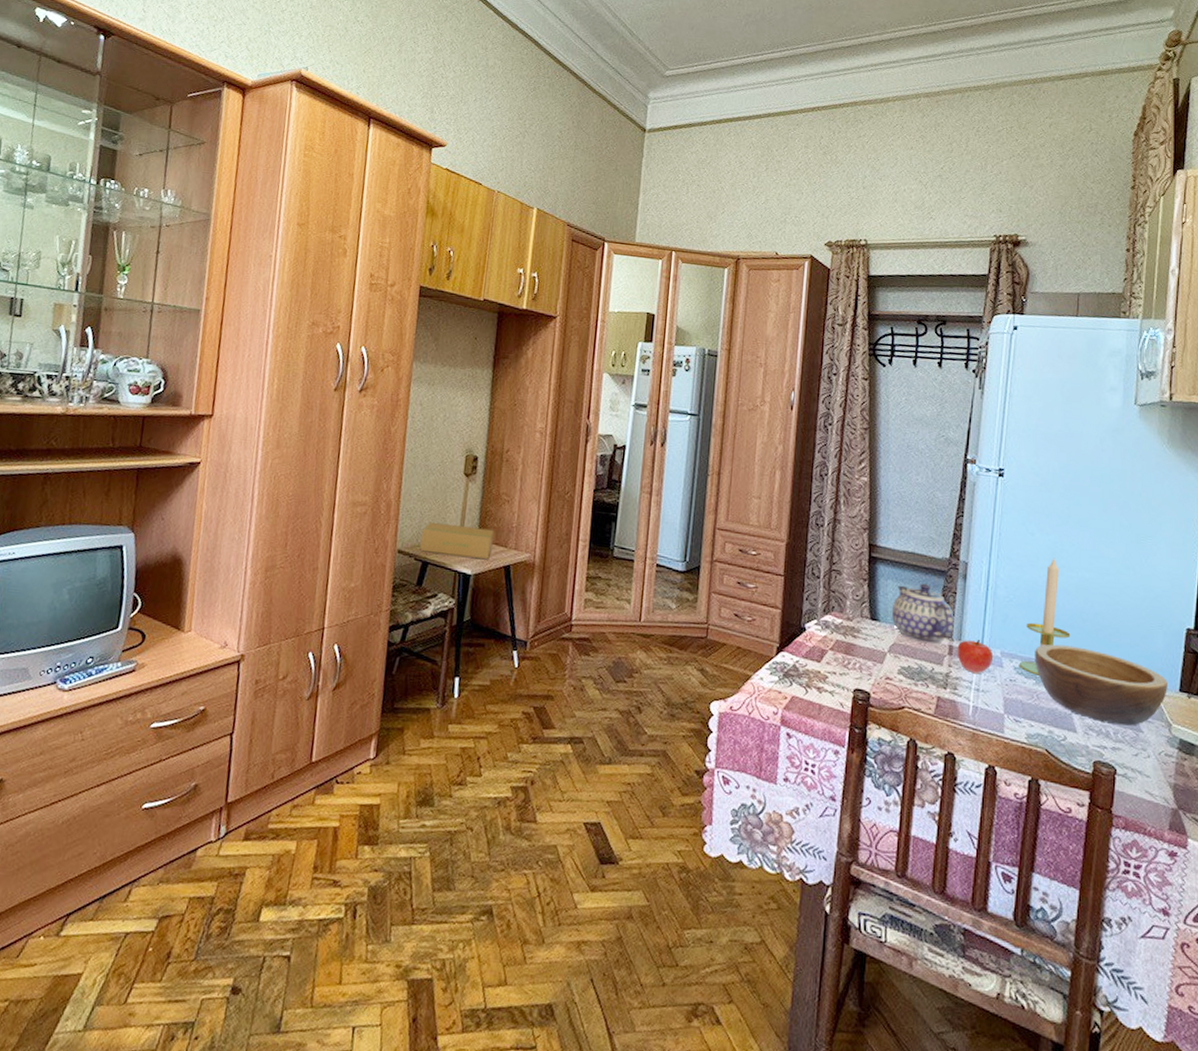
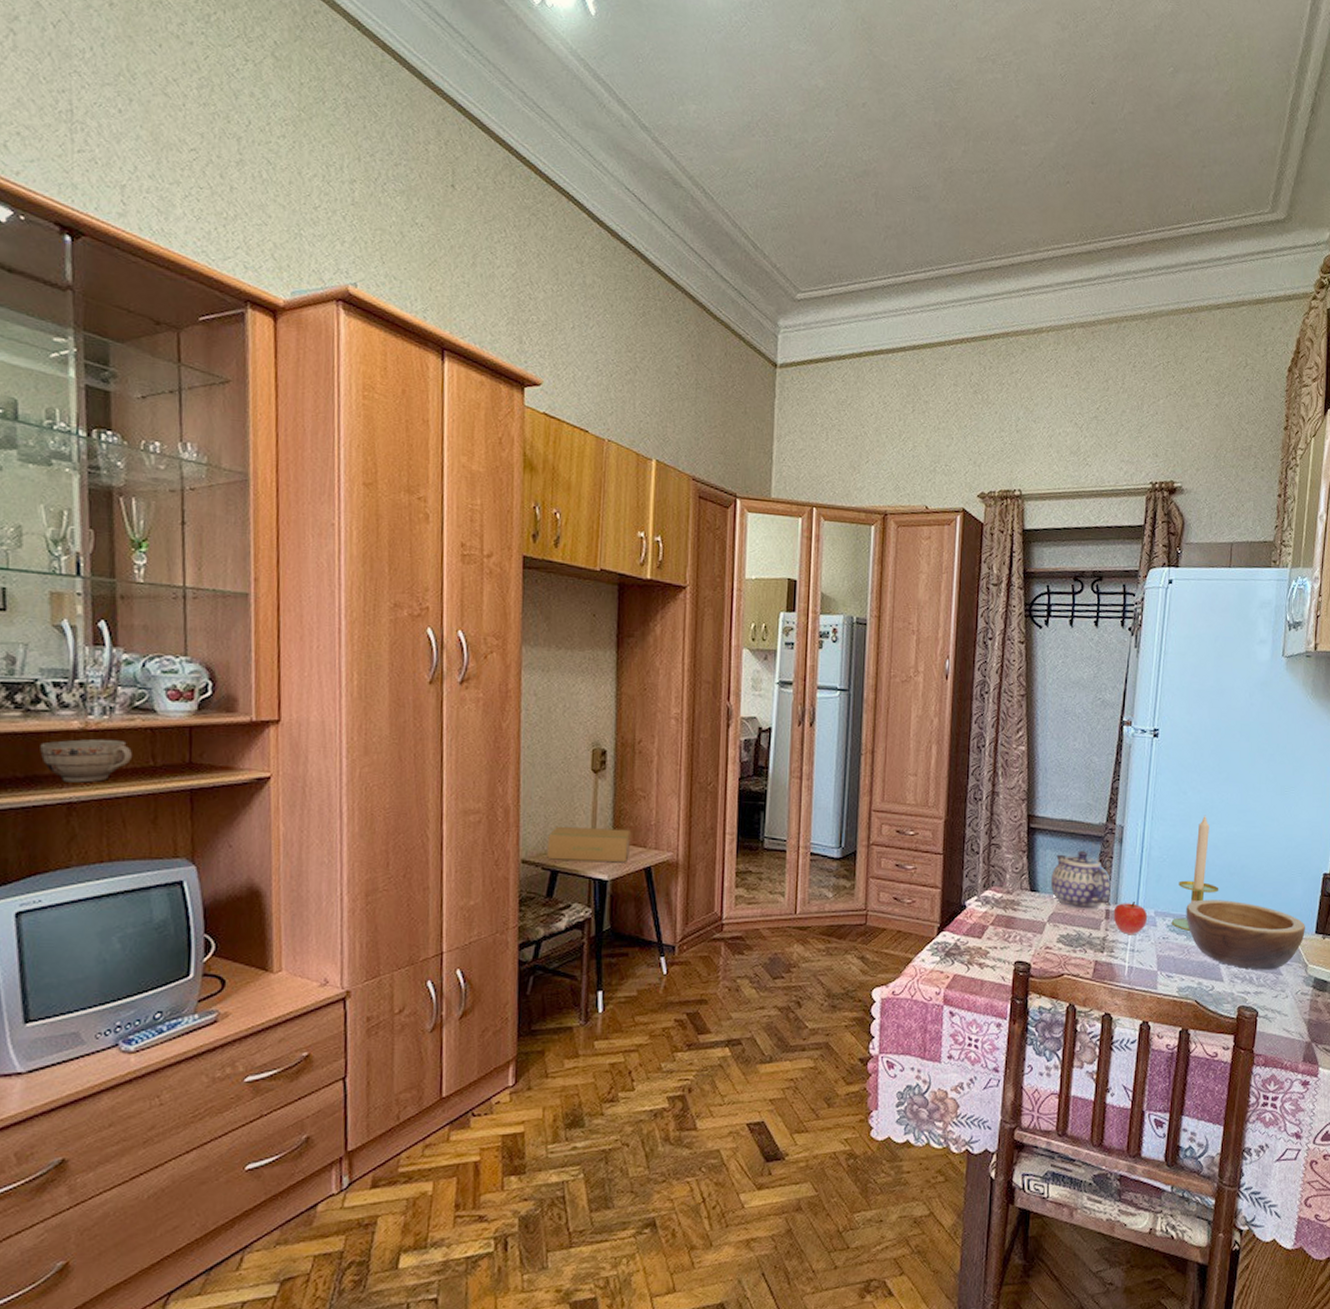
teacup: none [30,422,98,458] -> present [40,739,132,783]

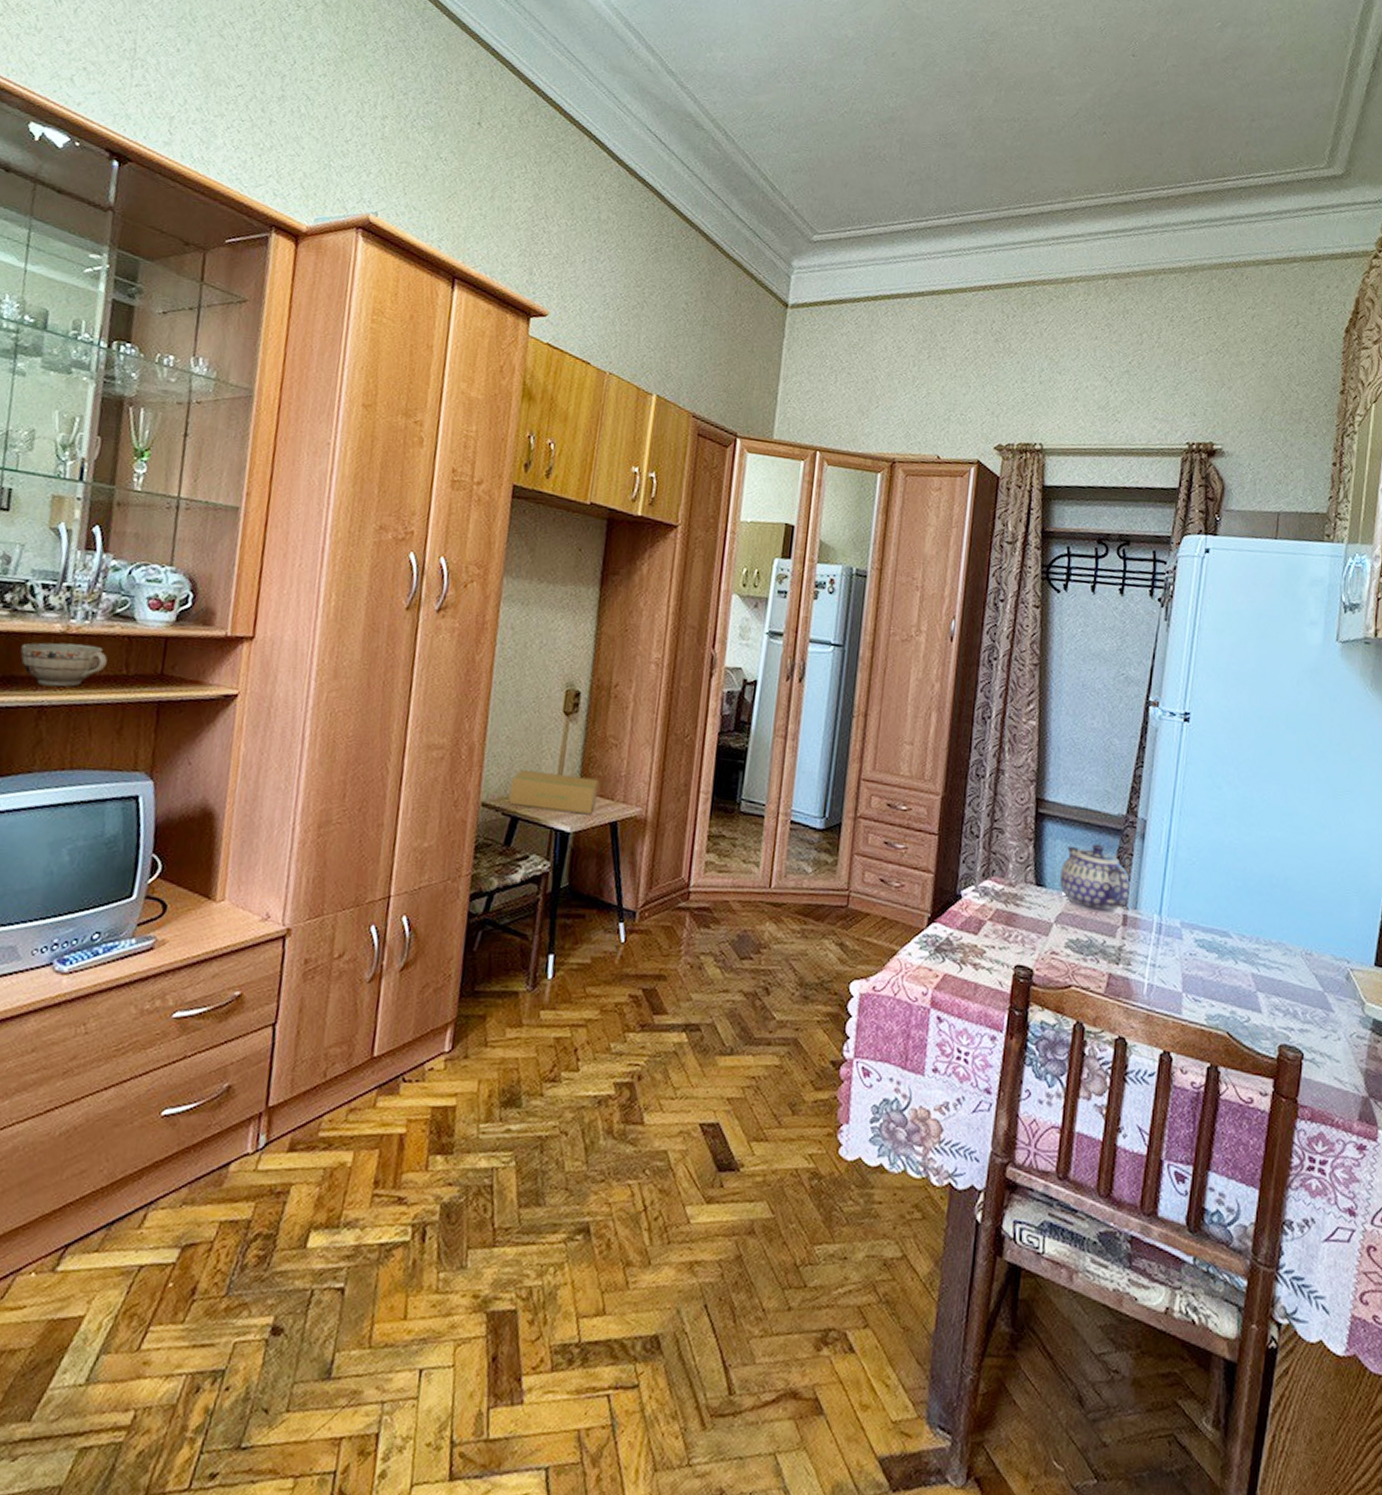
fruit: present [1113,902,1148,935] -> none [1131,908,1173,948]
candle: present [1171,815,1219,932] -> none [1200,814,1258,950]
bowl: present [1186,899,1305,970] -> none [1218,913,1362,1005]

